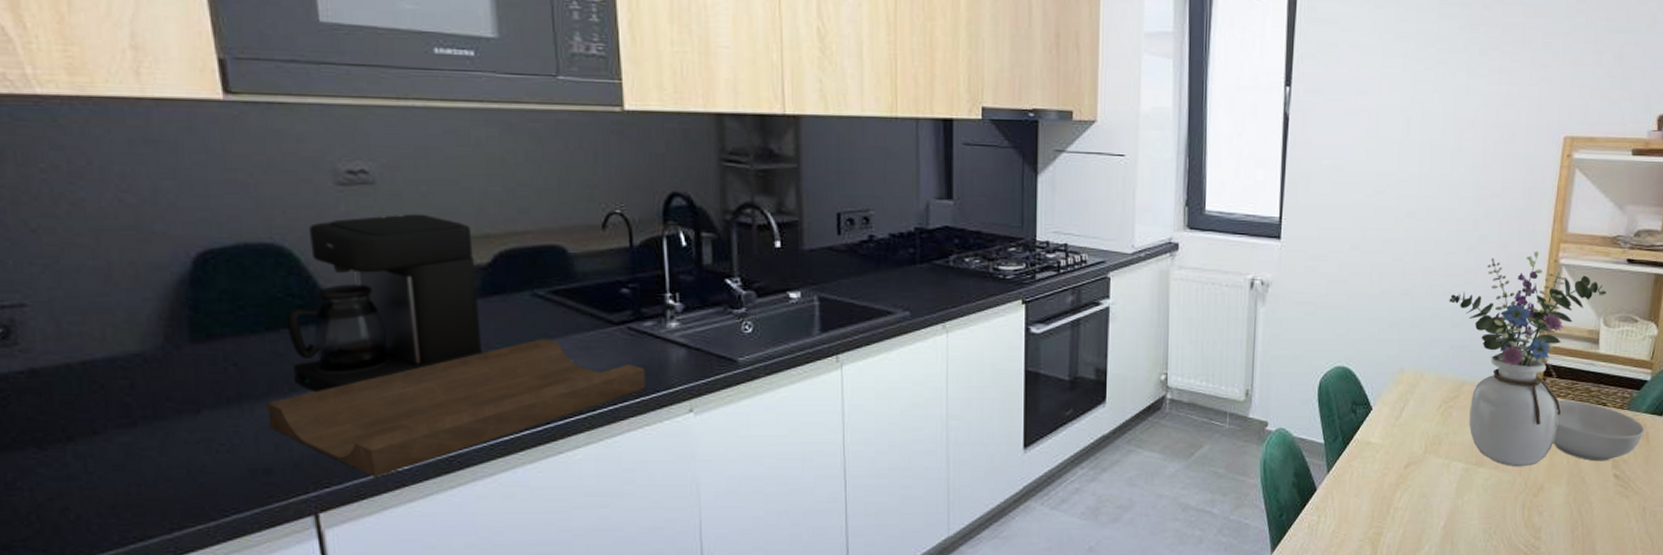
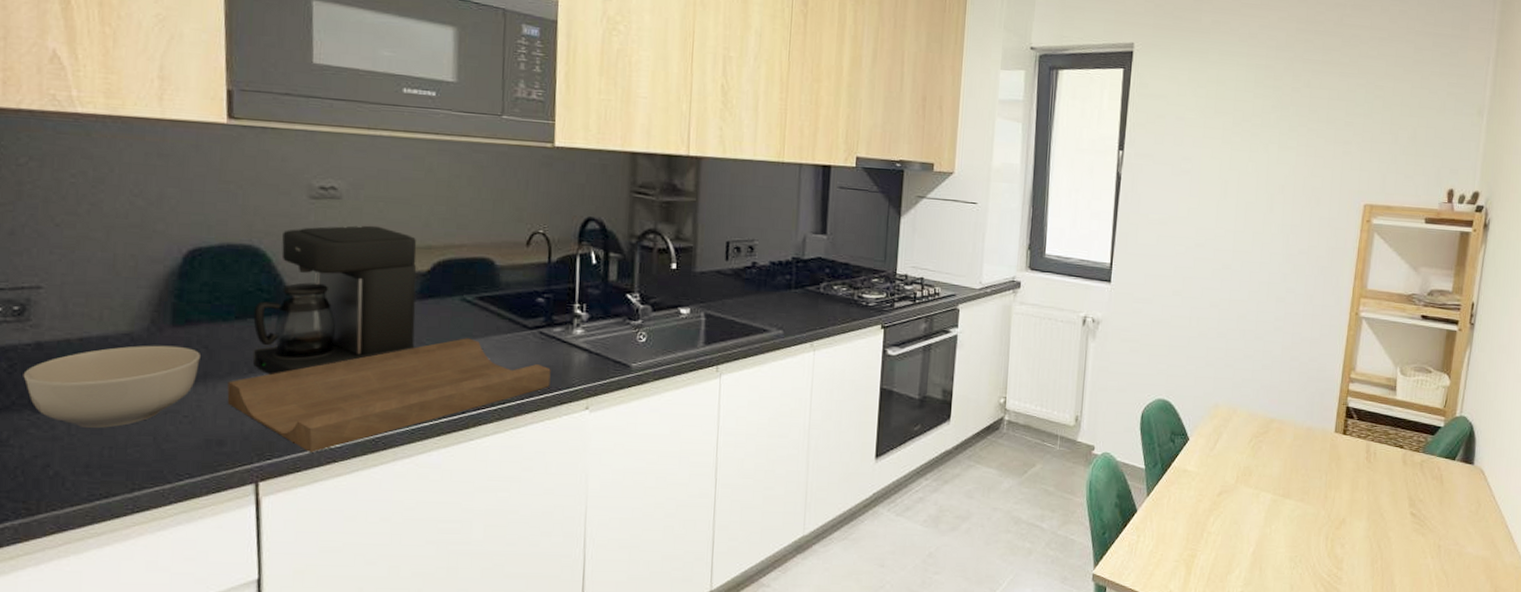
bowl: none [20,365,231,463] -> present [23,345,202,428]
bouquet: present [1449,251,1607,467] -> none [1260,304,1403,501]
bowl: present [1552,399,1646,462] -> none [1353,440,1440,500]

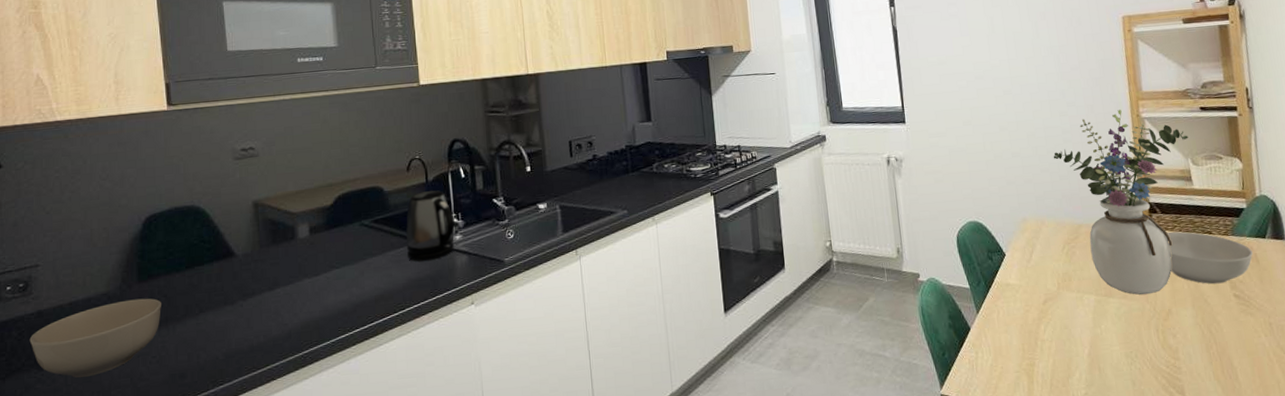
cutting board: present [227,338,551,452] -> none [184,257,440,374]
coffee maker: present [252,225,417,376] -> none [199,173,328,312]
kettle: none [514,273,578,353] -> present [406,190,455,261]
bouquet: none [1260,304,1403,501] -> present [1053,110,1189,295]
bowl: none [1353,440,1440,500] -> present [1166,231,1254,284]

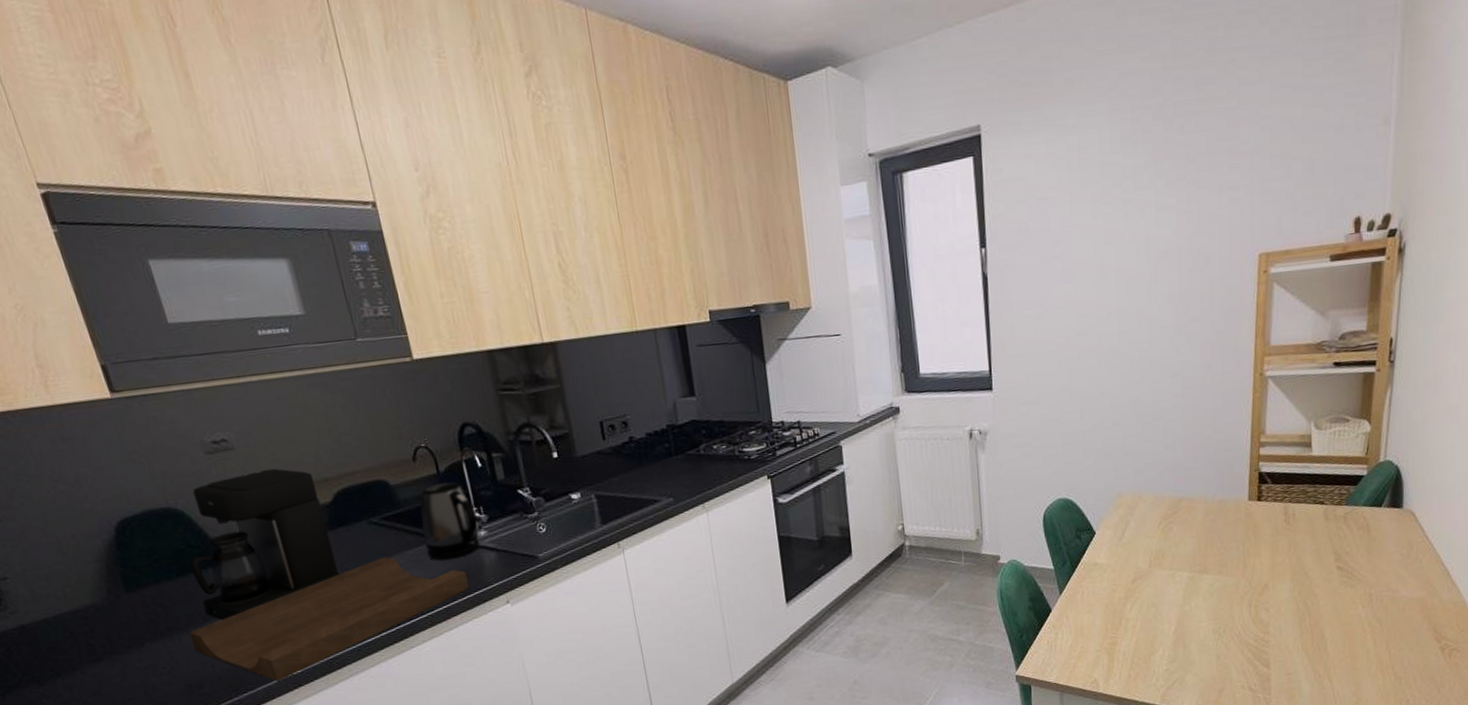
bowl: present [29,298,162,378] -> none [19,608,162,691]
cutting board: none [184,257,440,374] -> present [189,557,470,681]
coffee maker: none [199,173,328,312] -> present [189,468,340,621]
bouquet: present [1053,110,1189,295] -> none [1159,368,1315,571]
bowl: present [1166,231,1254,284] -> none [1273,502,1366,557]

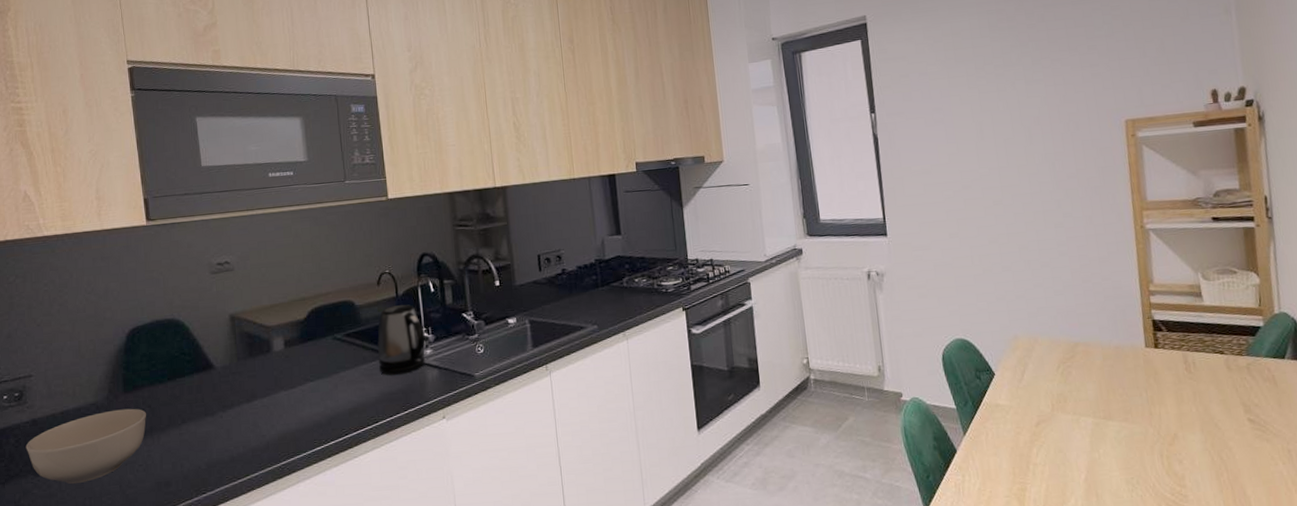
bowl: none [19,608,162,691] -> present [25,408,147,484]
coffee maker: present [189,468,340,621] -> none [180,287,303,423]
cutting board: present [189,557,470,681] -> none [168,370,412,484]

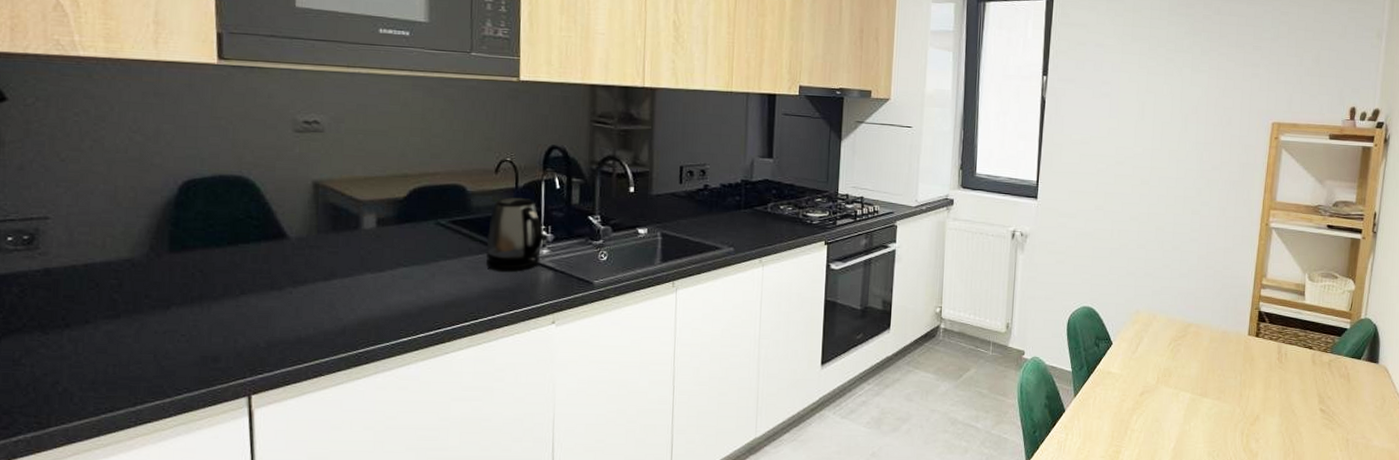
bowl: present [25,408,147,484] -> none [33,270,197,347]

